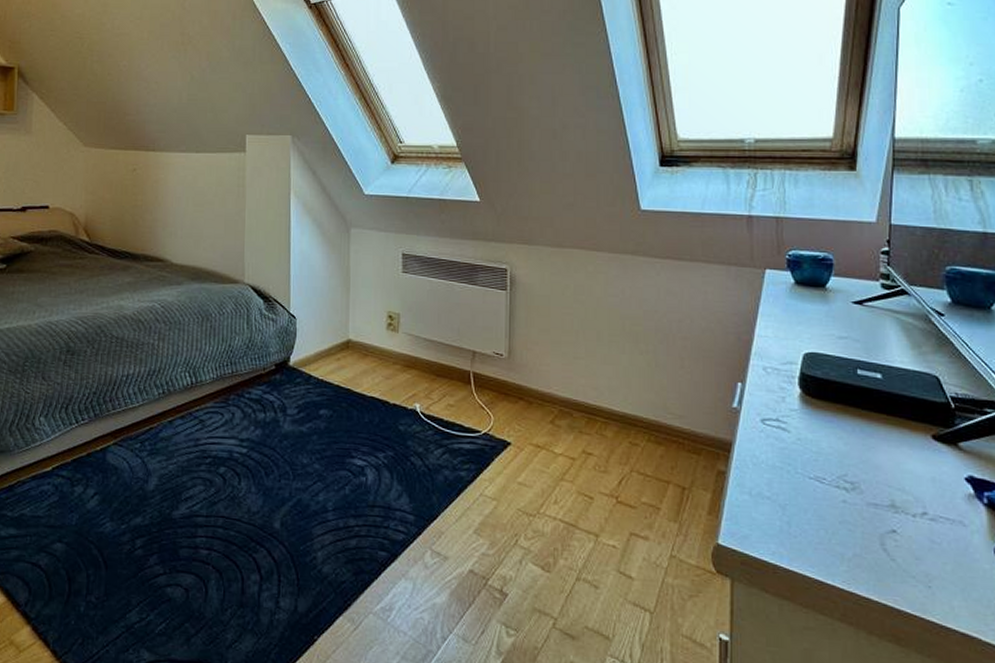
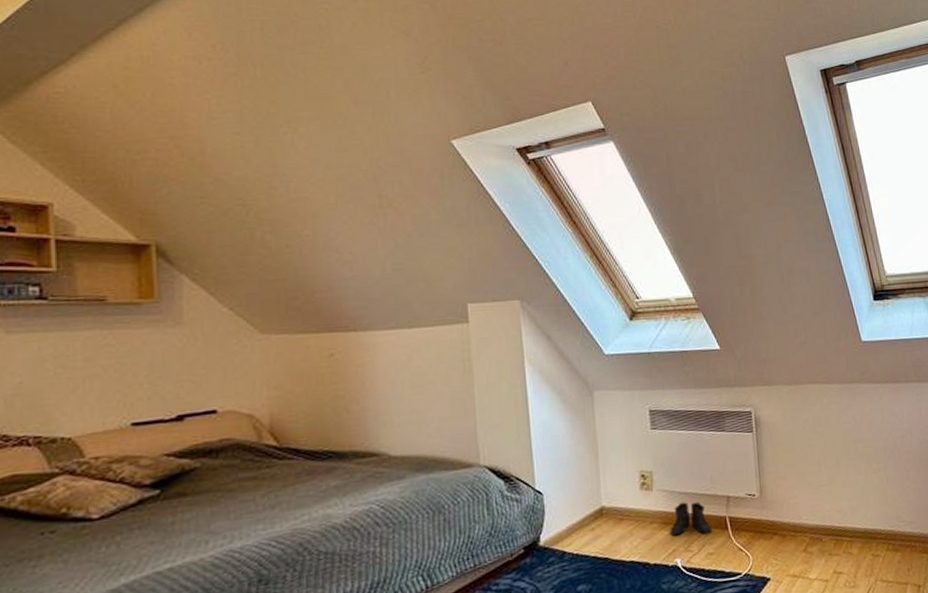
boots: none [412,349,455,385] -> present [670,501,713,537]

